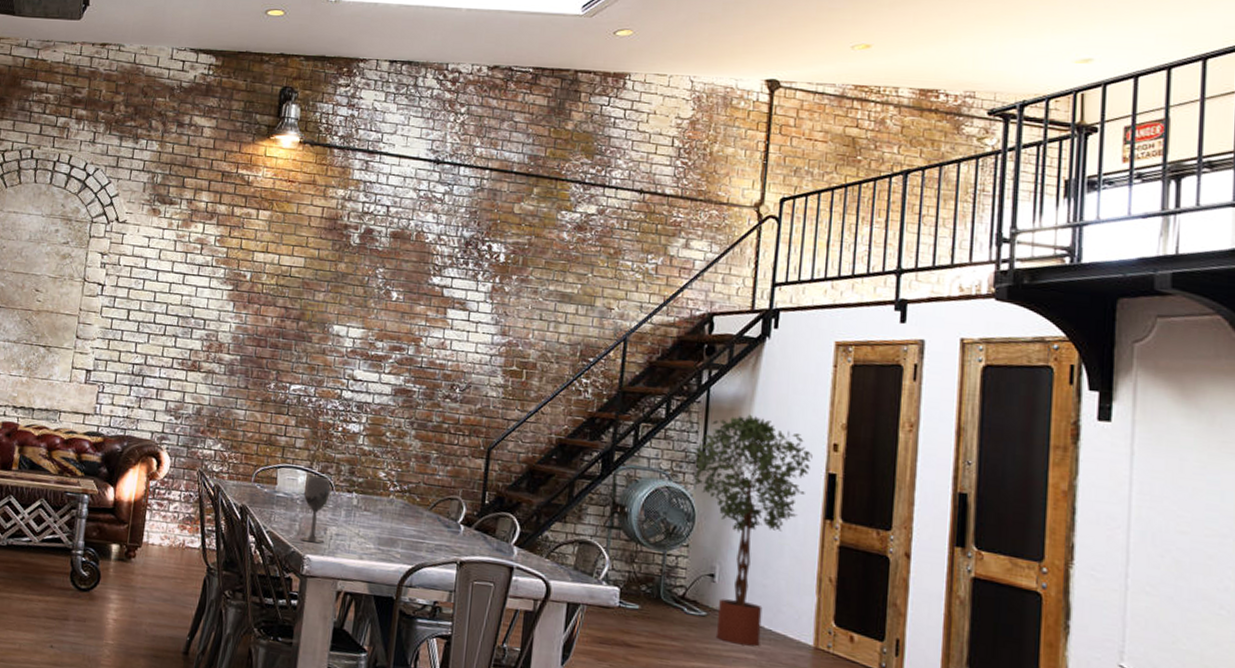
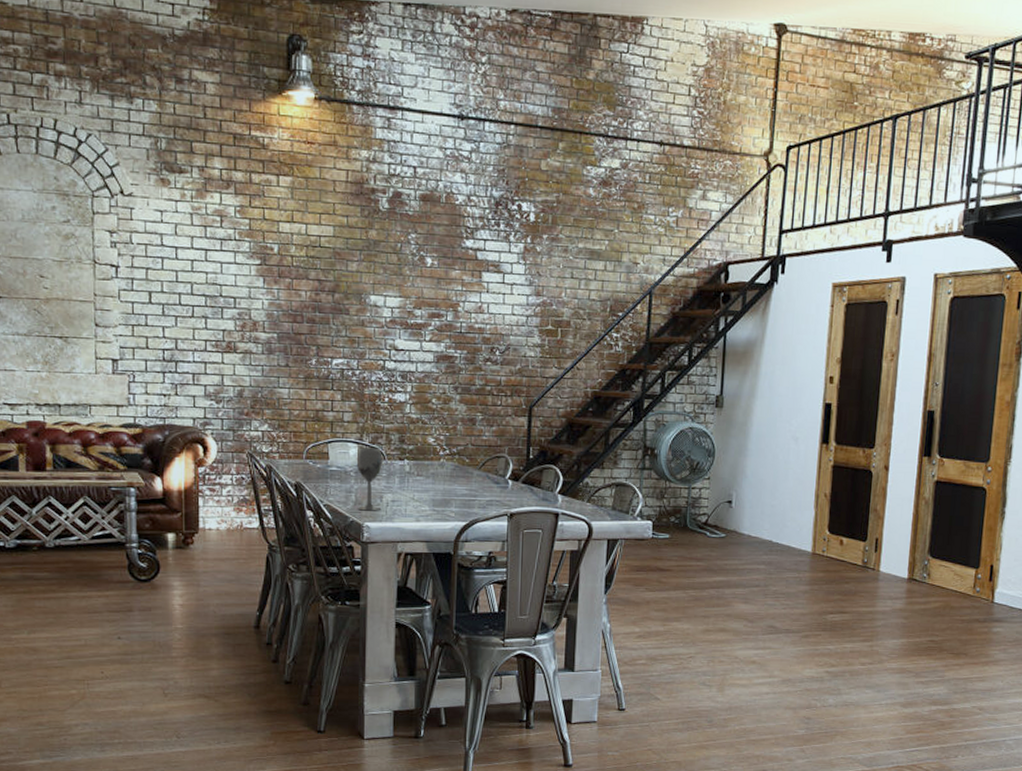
potted tree: present [690,414,813,646] -> none [710,355,813,558]

